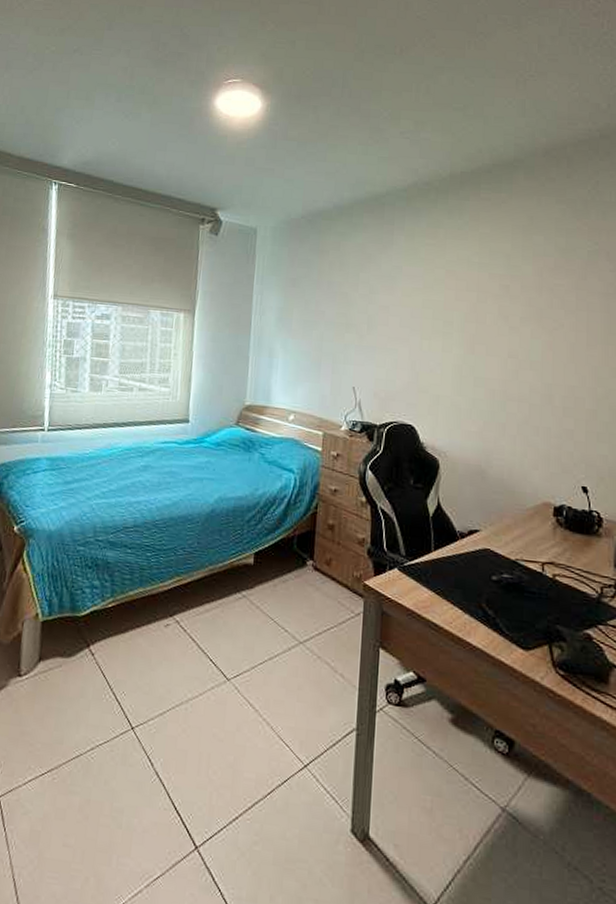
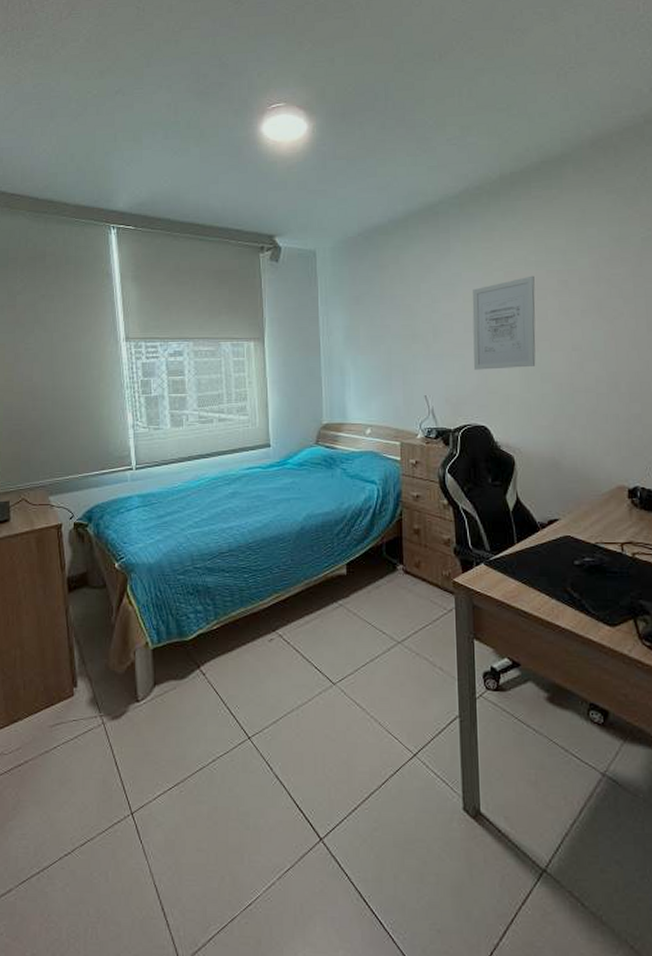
wall art: none [405,277,476,370] -> present [472,275,536,370]

